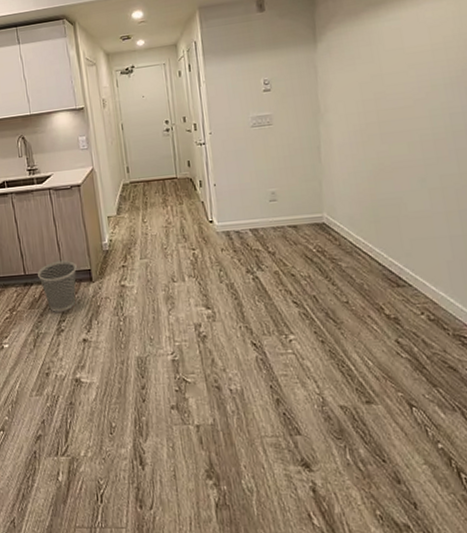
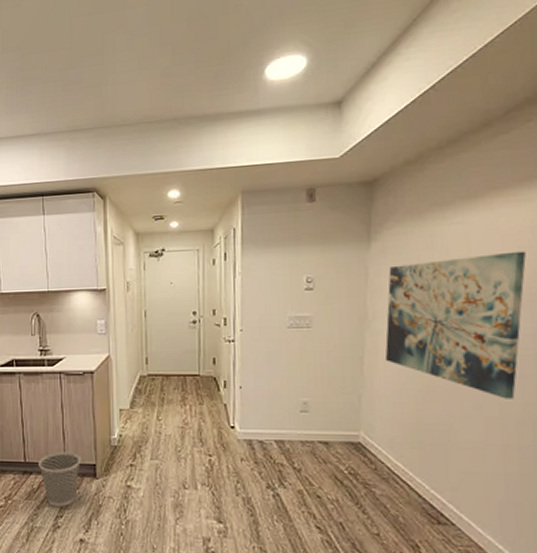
wall art: none [335,39,453,171] -> present [385,251,526,399]

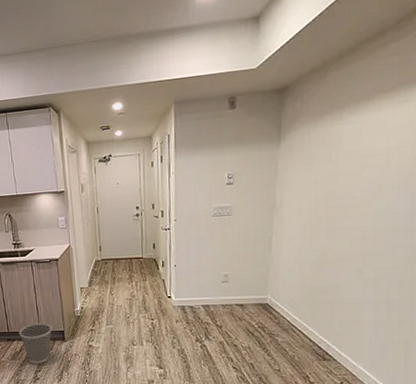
wall art: present [385,251,526,399] -> none [288,144,404,265]

